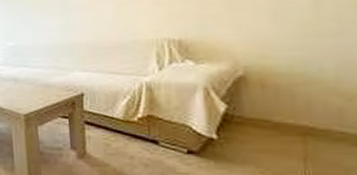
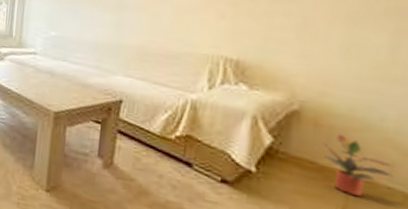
potted plant: none [273,90,343,146] -> present [323,133,393,197]

